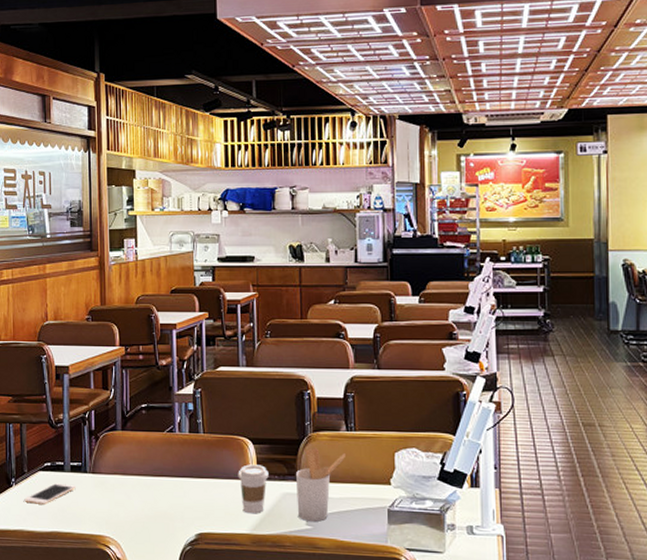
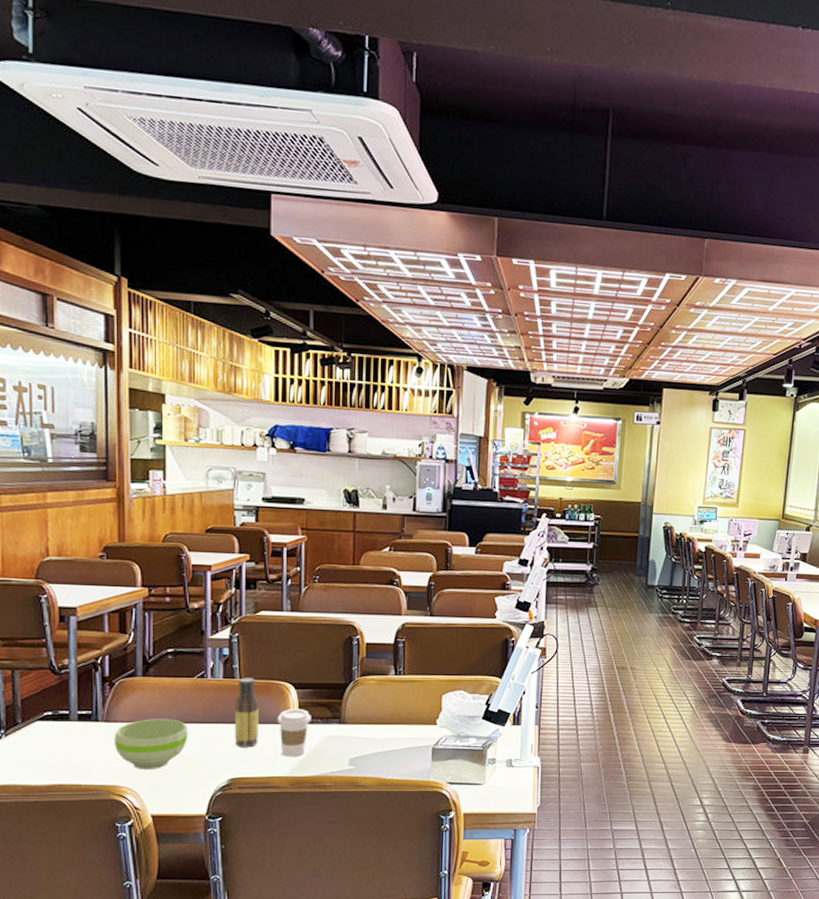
cell phone: present [24,482,76,505] -> none [17,732,84,756]
bowl: none [100,471,161,522] -> present [114,719,189,770]
sauce bottle: none [199,432,222,503] -> present [234,678,259,748]
utensil holder: present [295,447,347,522] -> none [339,691,394,762]

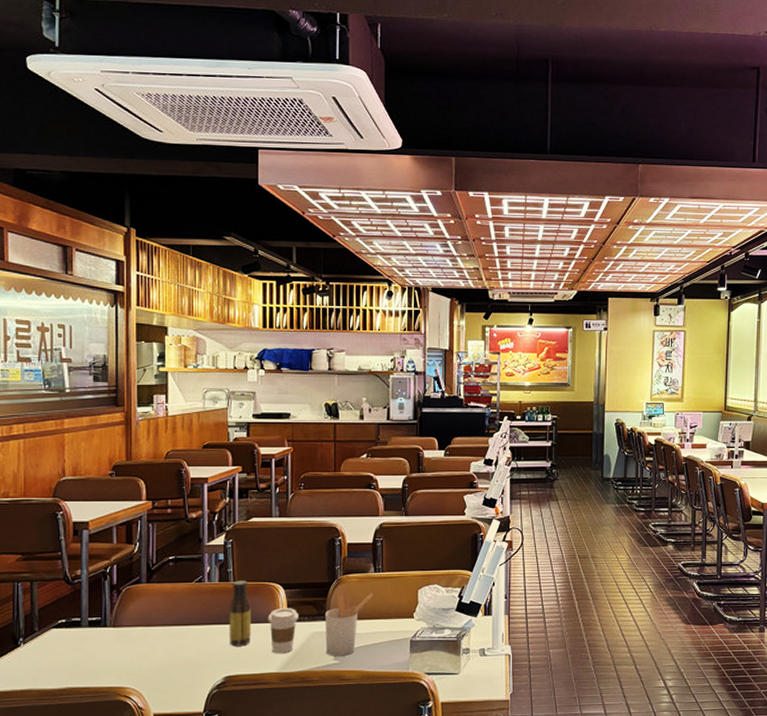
bowl: present [114,719,189,770] -> none [121,622,188,672]
utensil holder: none [339,691,394,762] -> present [324,588,374,656]

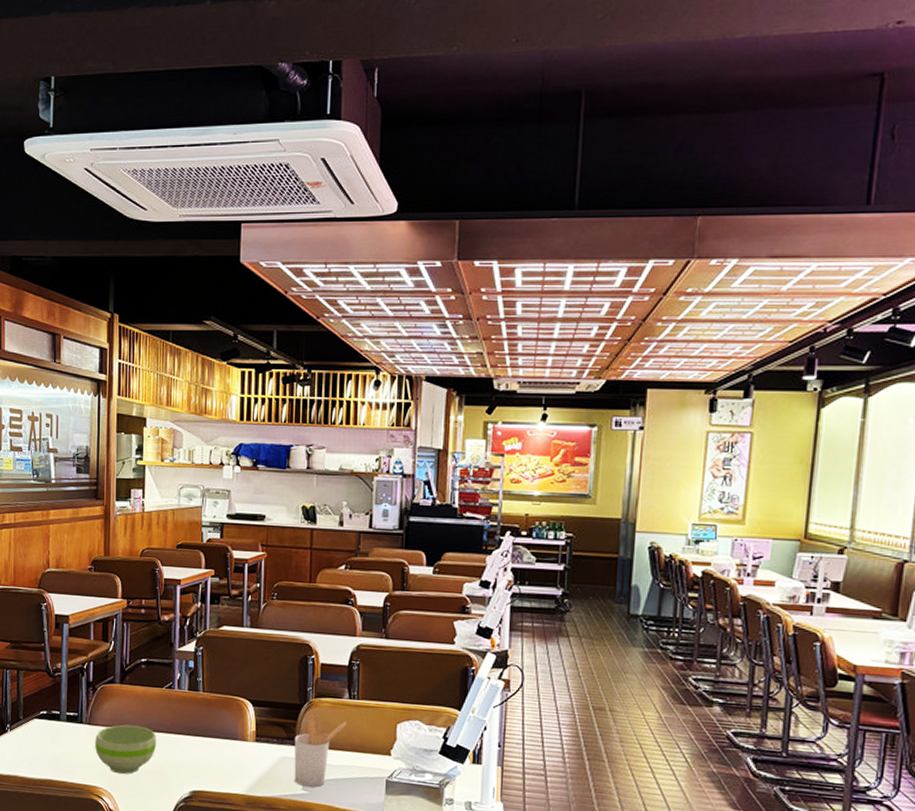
bowl: none [121,622,188,672] -> present [95,724,157,775]
sauce bottle: present [229,580,251,647] -> none [196,691,219,762]
coffee cup: present [268,608,299,654] -> none [235,726,267,776]

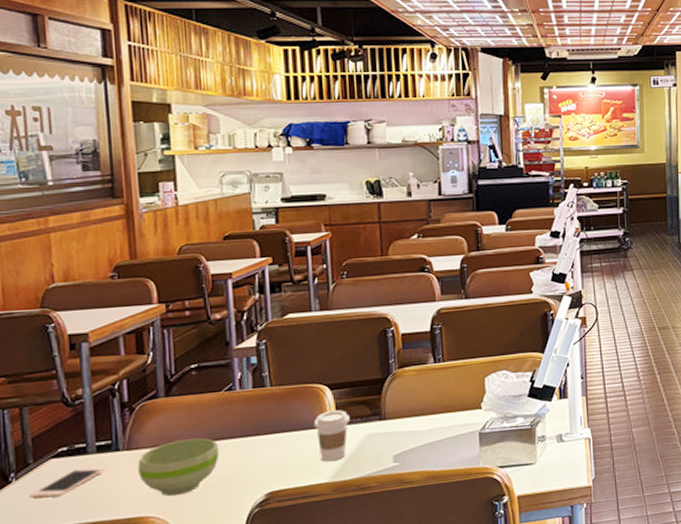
cell phone: none [19,731,71,752] -> present [30,467,105,498]
coffee cup: none [235,726,267,776] -> present [313,410,350,462]
utensil holder: present [294,712,348,787] -> none [379,383,435,459]

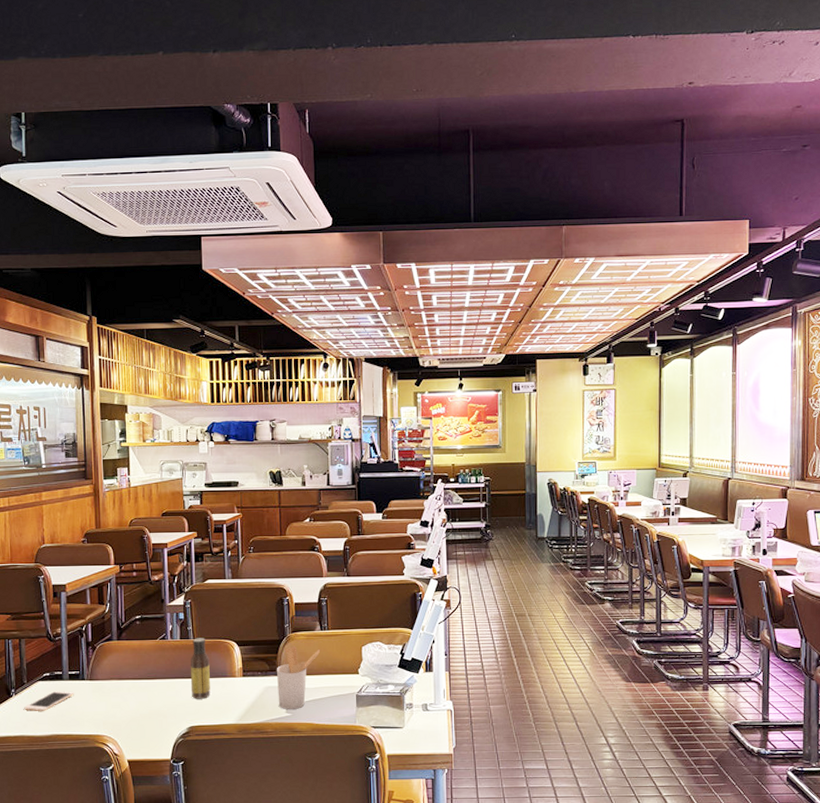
bowl: present [138,437,220,497] -> none [97,676,155,721]
sauce bottle: none [267,384,295,459] -> present [190,638,210,699]
coffee cup: present [313,410,350,462] -> none [225,664,253,707]
utensil holder: none [379,383,435,459] -> present [276,645,321,709]

